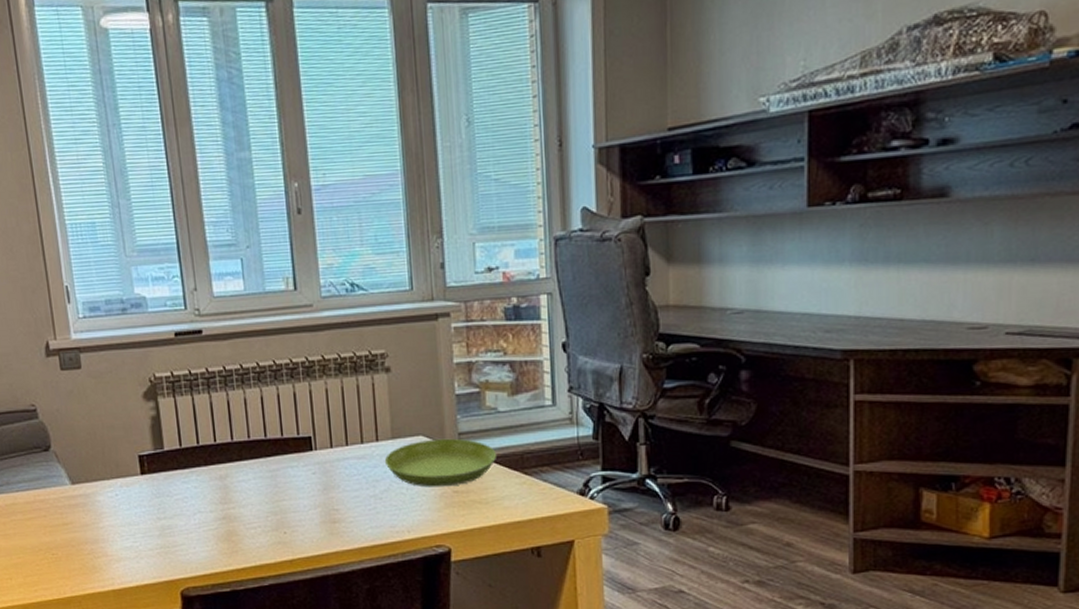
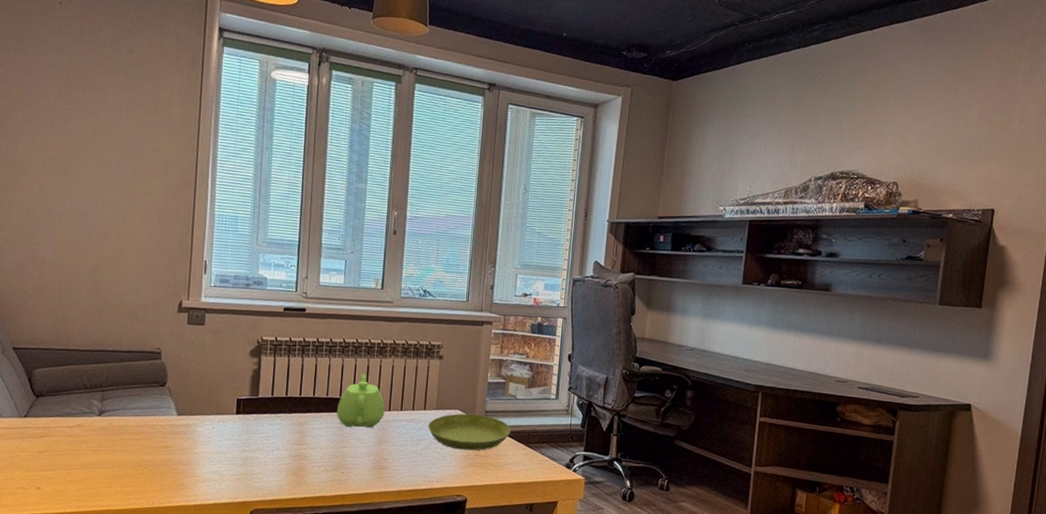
teapot: none [264,403,326,474] -> present [336,373,385,428]

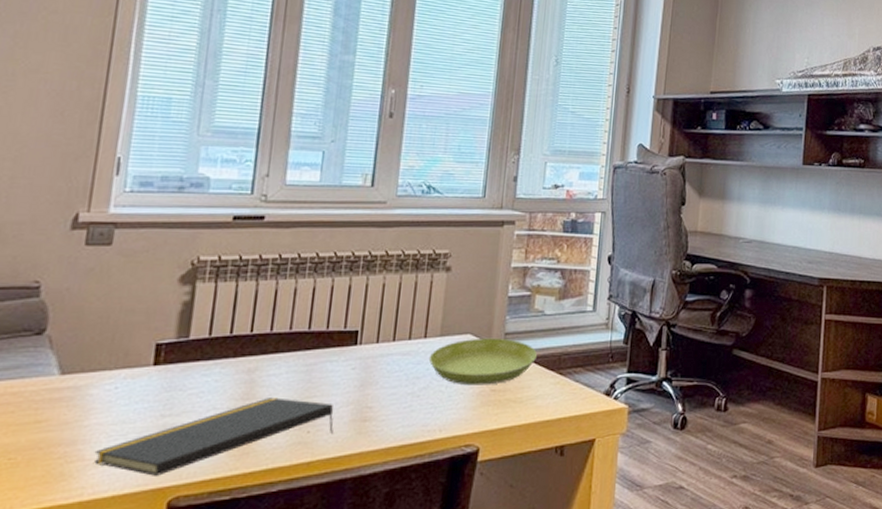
notepad: none [202,445,360,493] -> present [94,397,334,476]
teapot: present [336,373,385,428] -> none [302,296,372,369]

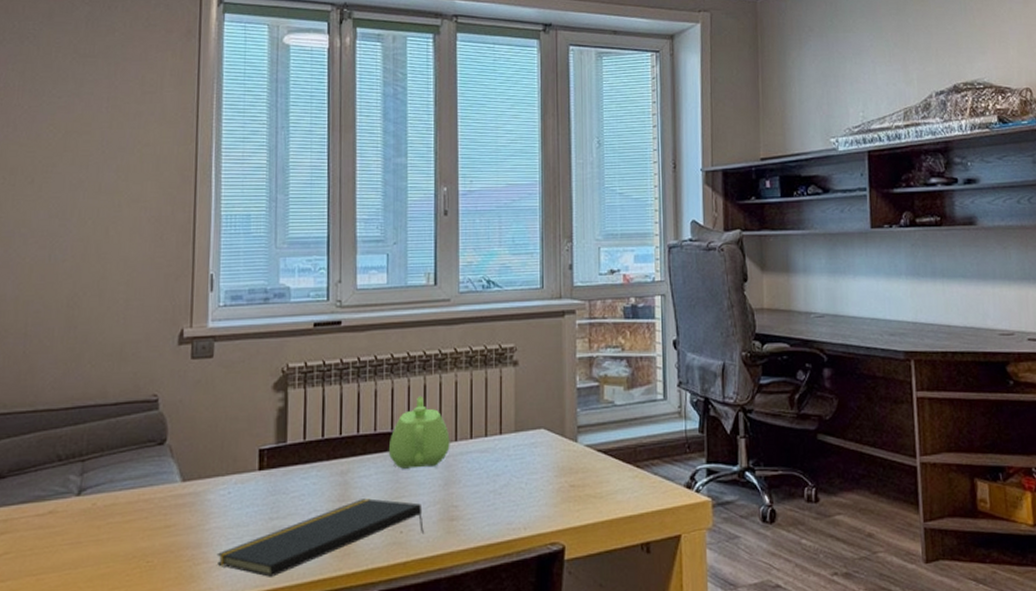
teapot: none [302,296,372,369] -> present [388,395,450,469]
saucer: present [428,338,538,386] -> none [506,431,613,482]

